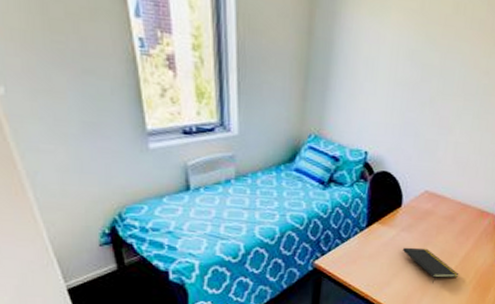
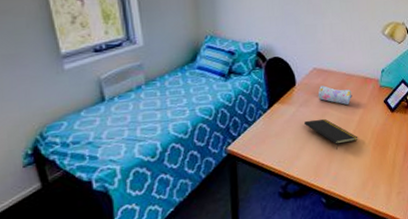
pencil case: none [424,212,463,238] -> present [318,85,352,106]

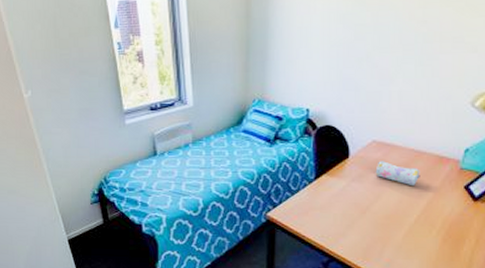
notepad: present [304,118,358,149] -> none [356,197,423,234]

